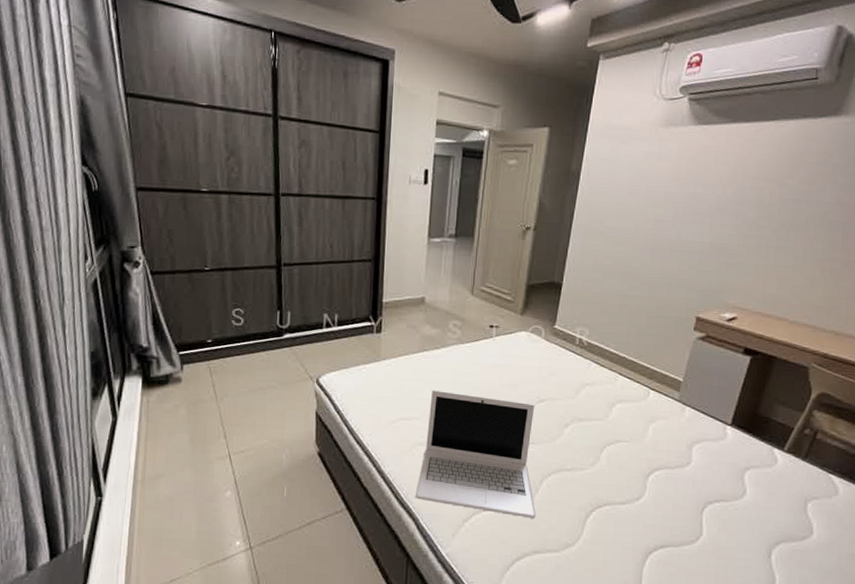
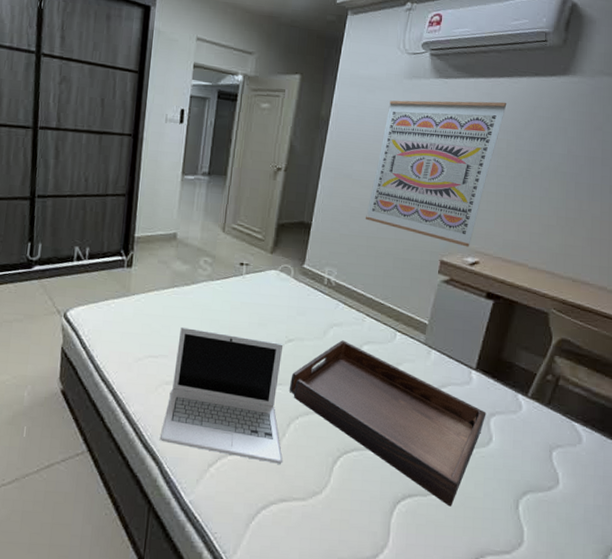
serving tray: none [541,399,741,556] -> present [289,340,487,507]
wall art: none [619,148,771,303] -> present [366,100,507,247]

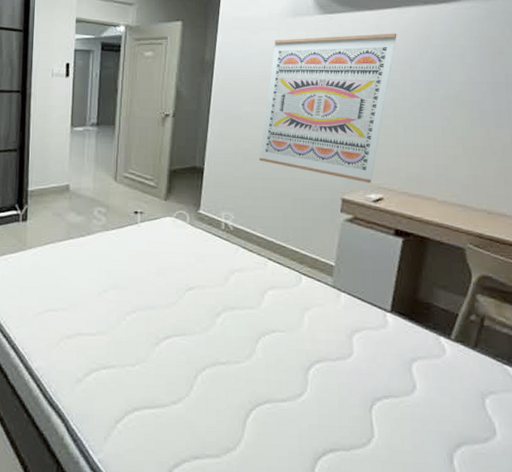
laptop: present [159,326,284,464] -> none [64,278,192,419]
serving tray: present [289,340,487,507] -> none [193,286,407,462]

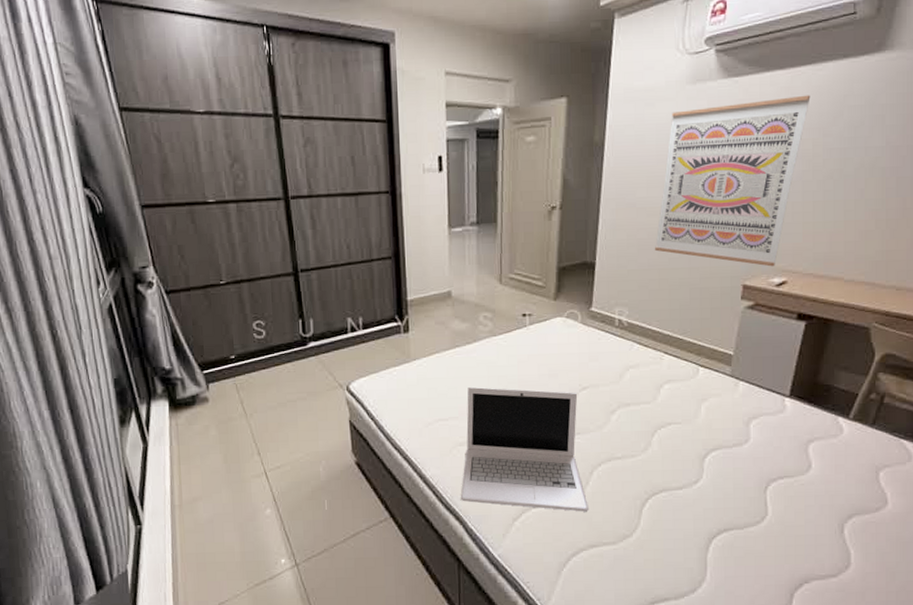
laptop: none [64,278,192,419] -> present [460,386,588,512]

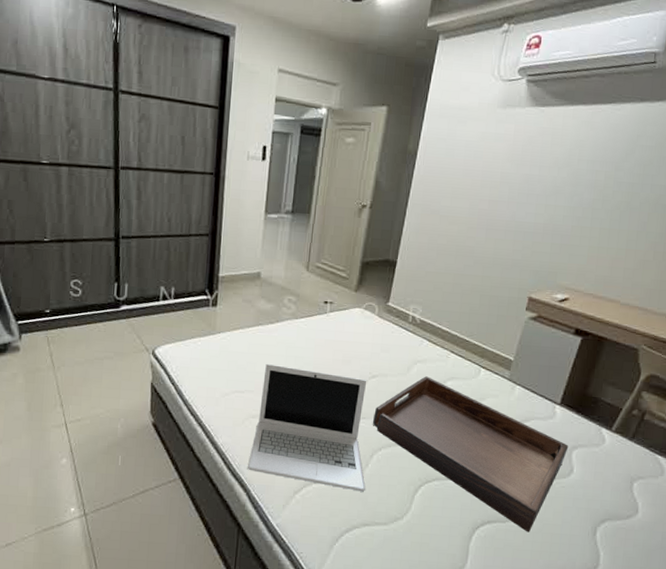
serving tray: none [588,382,804,537] -> present [372,376,569,532]
wall art: present [655,95,811,267] -> none [453,130,608,284]

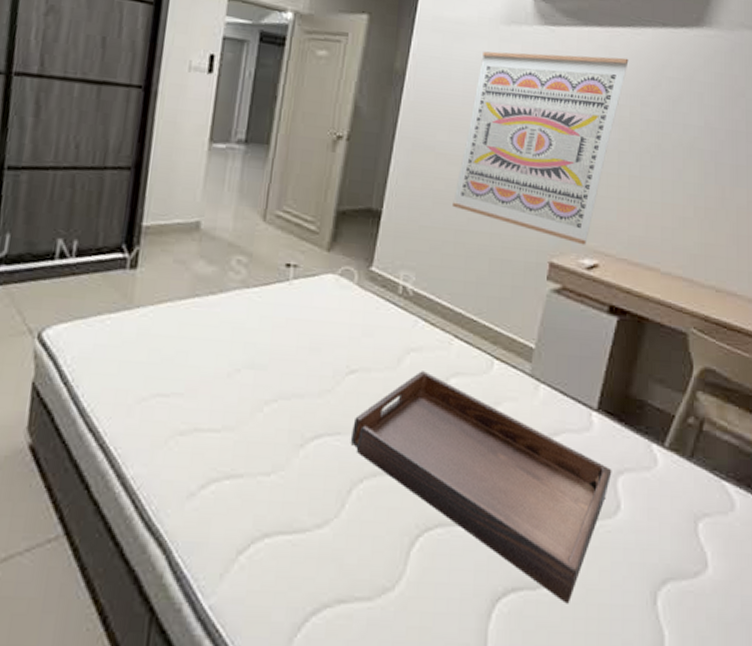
laptop: present [247,363,367,492] -> none [168,352,343,548]
wall art: none [453,130,608,284] -> present [453,51,629,245]

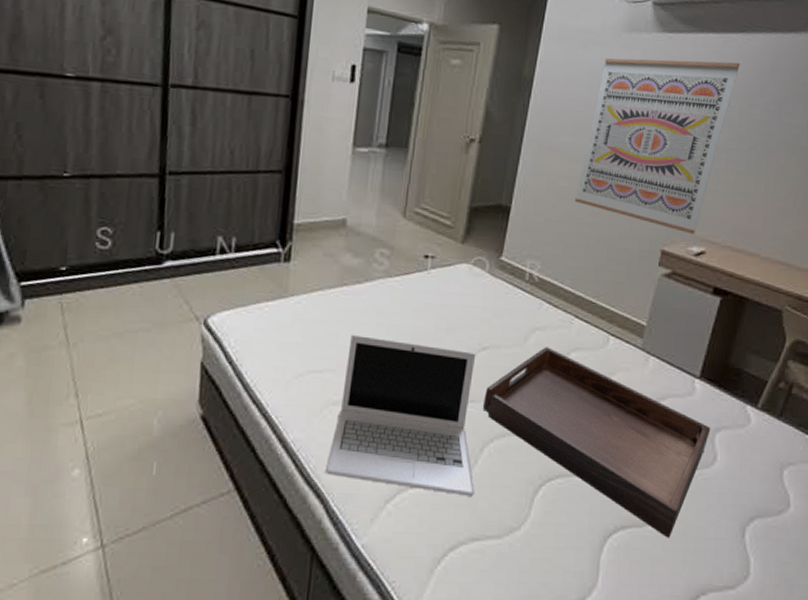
laptop: none [168,352,343,548] -> present [325,334,476,496]

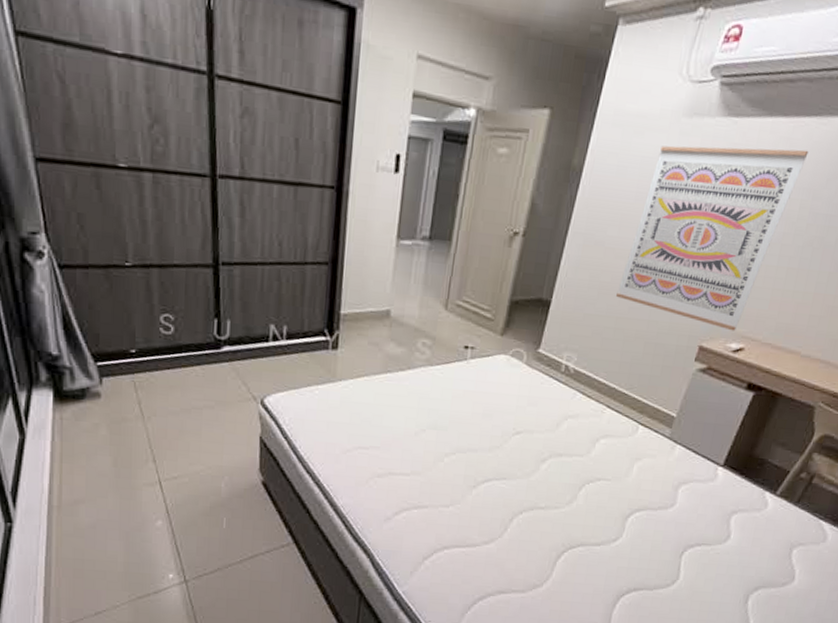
laptop: present [325,334,476,496] -> none [371,416,510,558]
serving tray: present [482,347,711,538] -> none [513,433,728,600]

